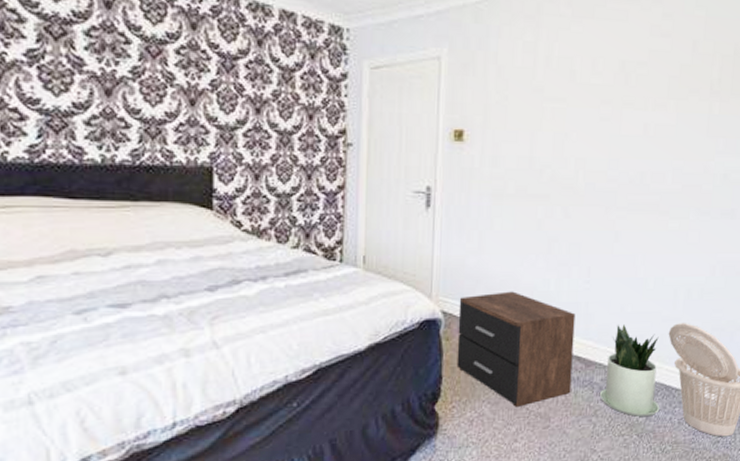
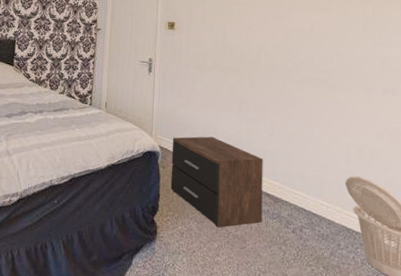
planter: present [600,324,660,417] -> none [288,171,343,253]

